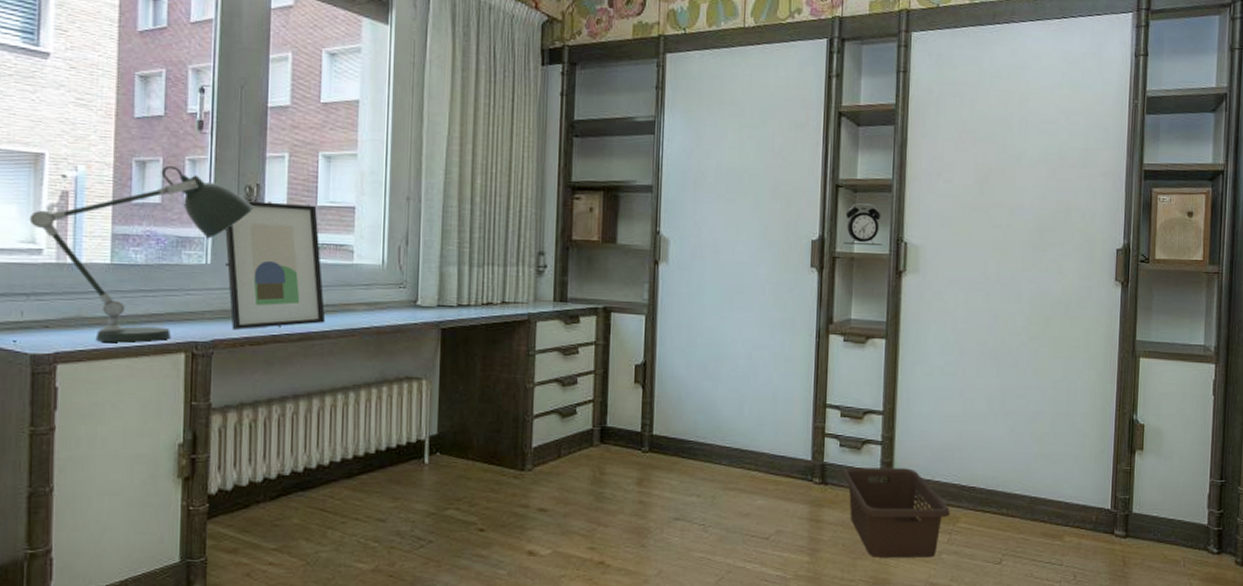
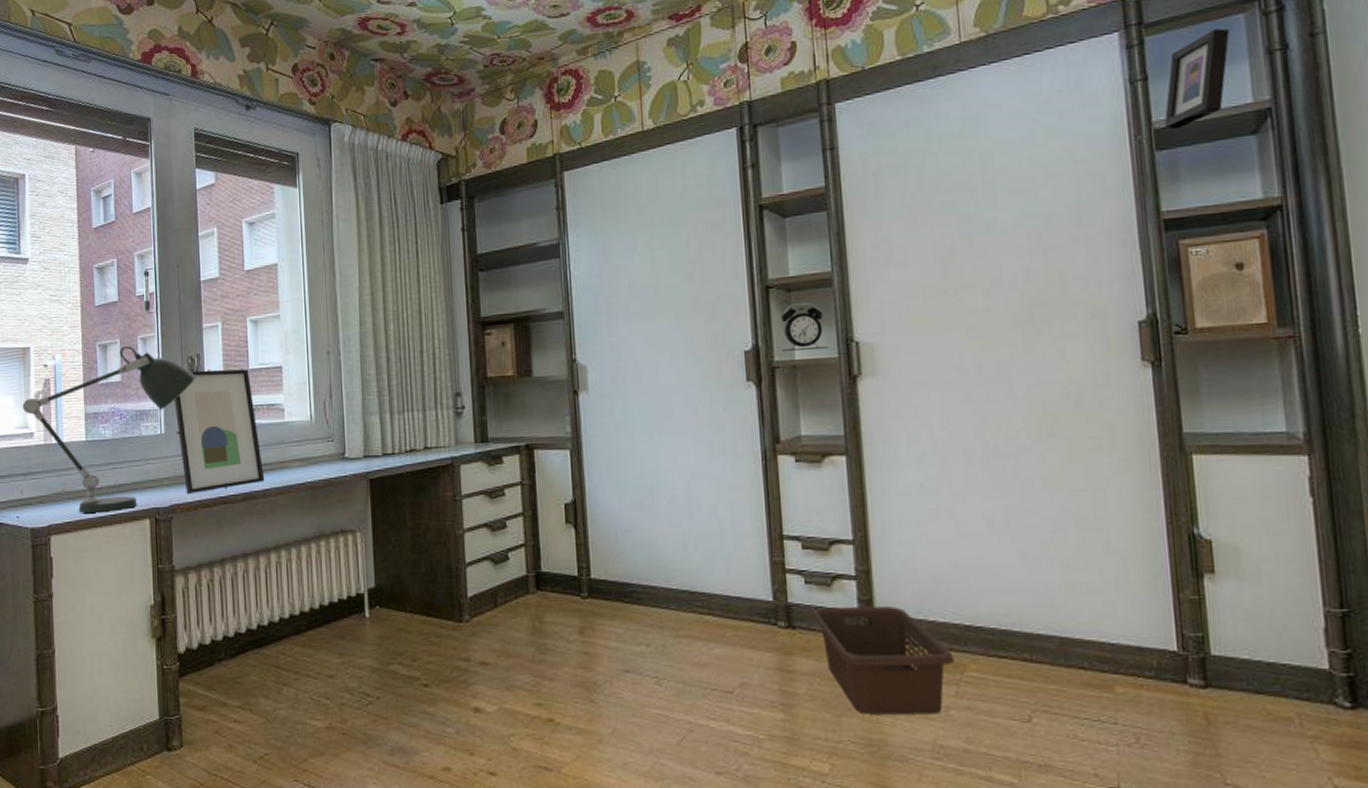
picture frame: none [1154,24,1208,100] -> present [1164,28,1230,130]

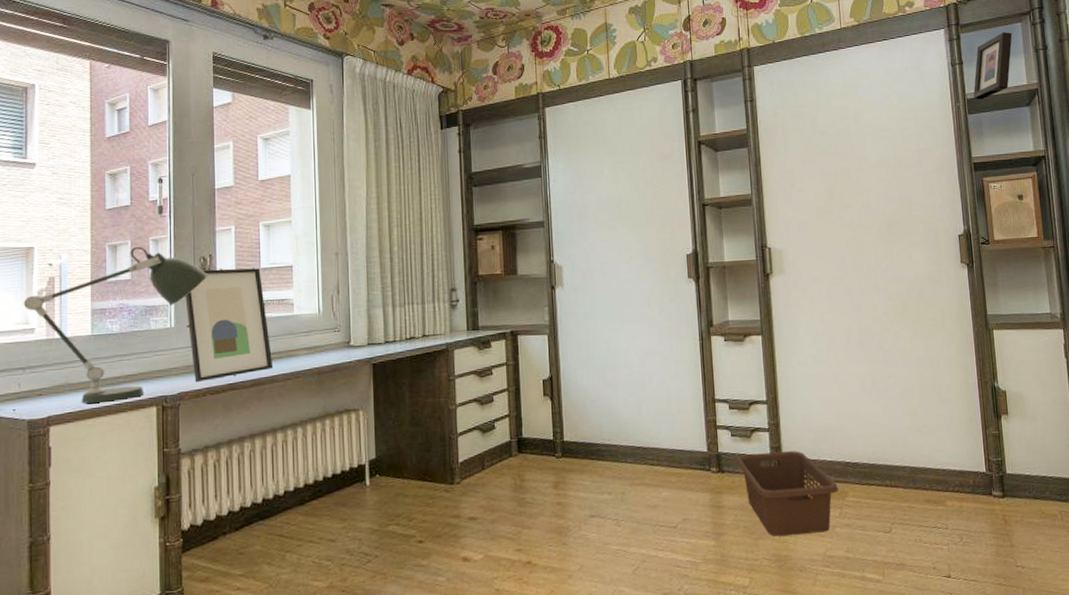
alarm clock: present [781,303,829,352] -> none [714,217,749,256]

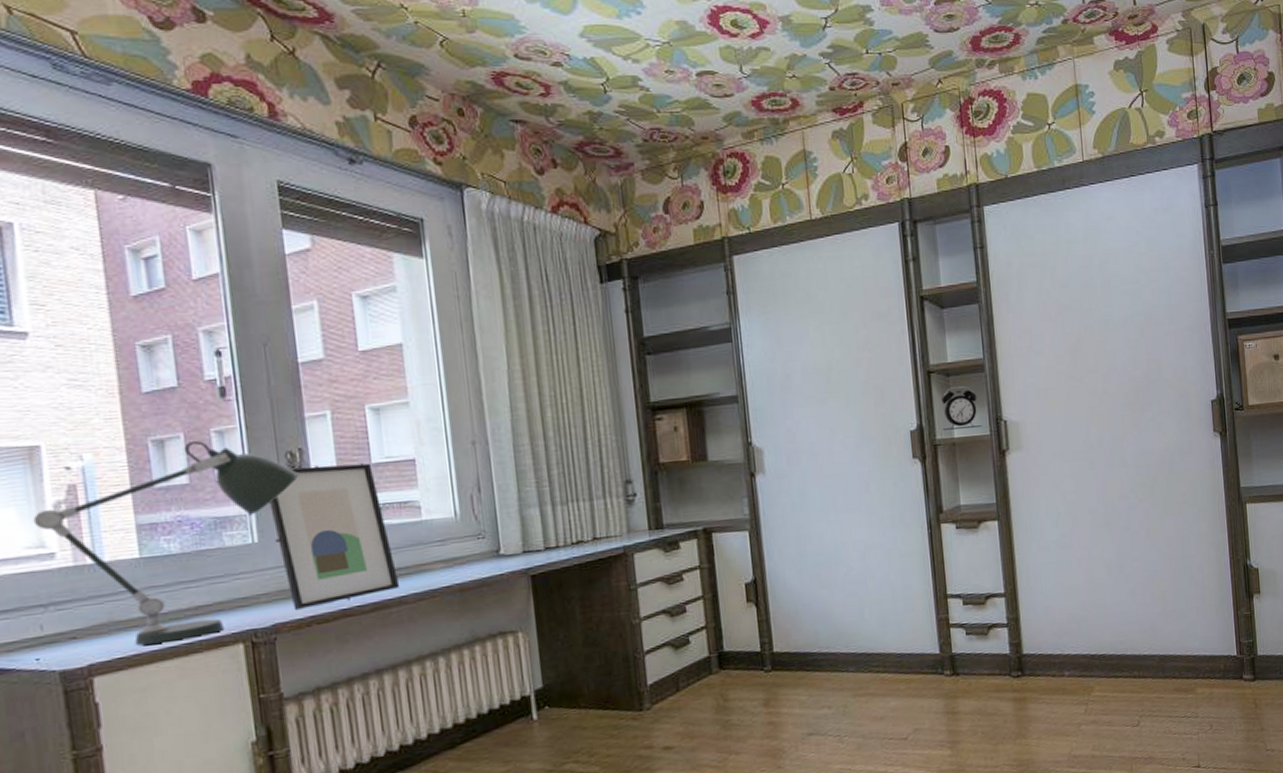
alarm clock: none [714,217,749,256] -> present [942,386,982,431]
laundry basket: present [736,451,838,536] -> none [972,646,1084,740]
picture frame: present [973,32,1013,100] -> none [1228,169,1271,247]

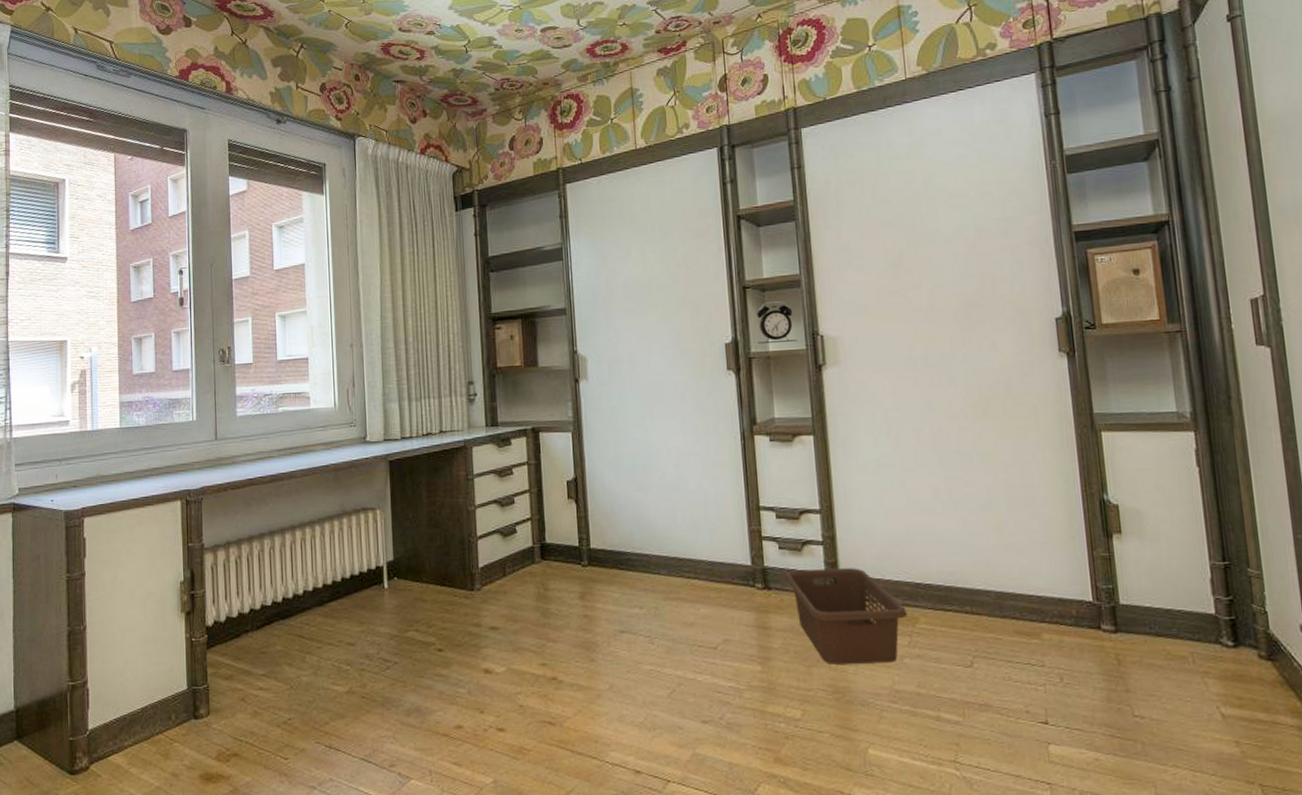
desk lamp: present [32,441,299,647] -> none [58,339,227,497]
picture frame: present [269,462,400,611] -> none [206,359,291,477]
laundry basket: none [972,646,1084,740] -> present [785,568,907,664]

